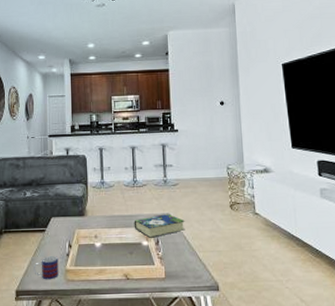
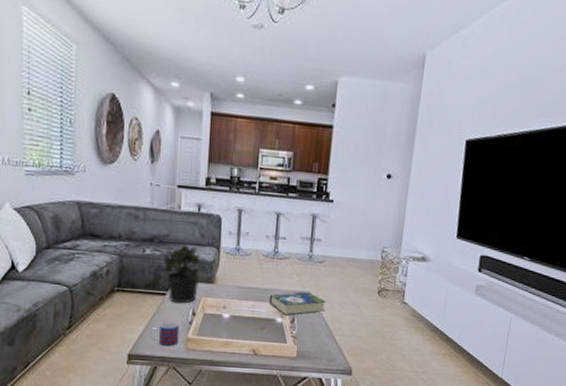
potted plant: none [40,184,76,238] -> present [161,244,205,304]

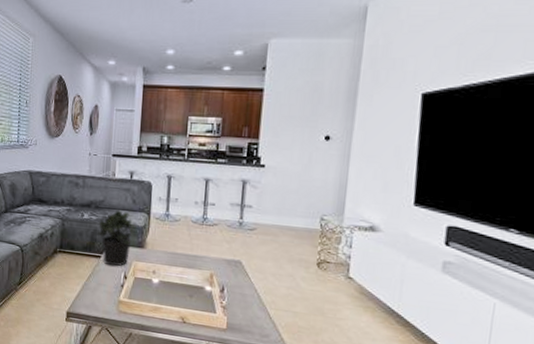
mug: present [150,322,180,347] -> none [86,283,112,308]
book: present [269,292,326,316] -> none [197,260,258,284]

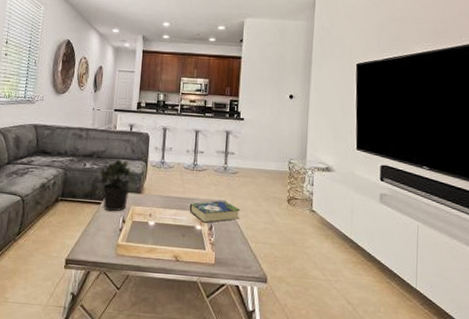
book: none [197,260,258,284] -> present [189,201,241,223]

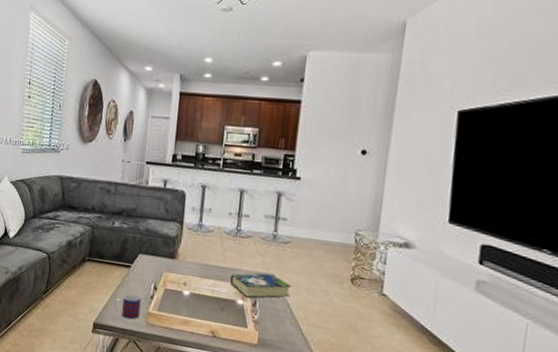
mug: none [85,229,111,253] -> present [114,294,142,320]
potted plant: present [98,159,135,212] -> none [127,218,168,278]

